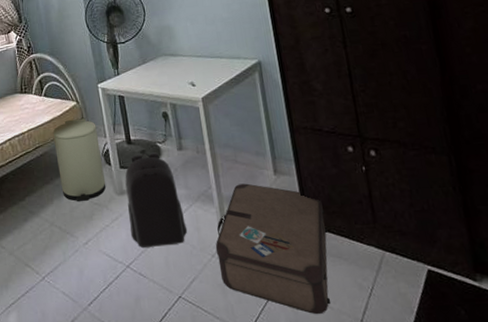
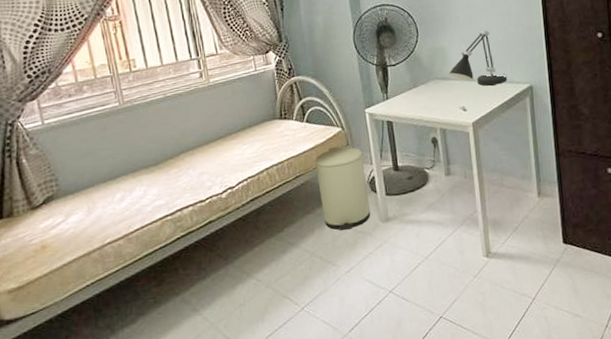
backpack: present [125,152,188,248] -> none [391,178,452,273]
desk lamp: none [176,8,235,62] -> present [449,31,507,86]
suitcase: present [215,183,331,315] -> none [478,206,584,324]

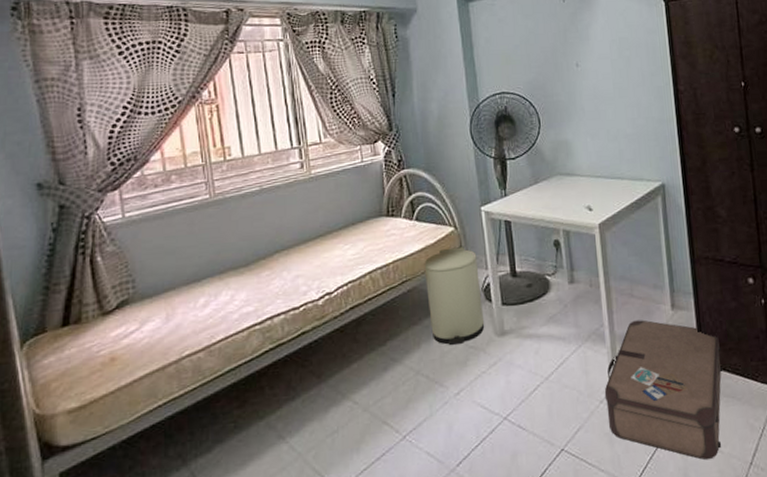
desk lamp: present [449,31,507,86] -> none [573,123,637,183]
suitcase: none [478,206,584,324] -> present [604,320,723,460]

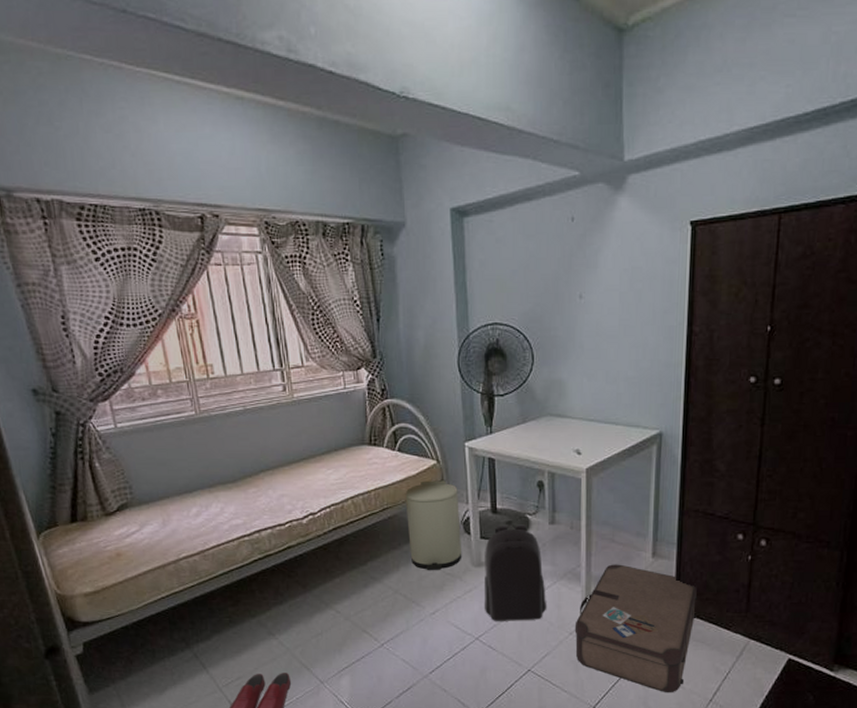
backpack: none [507,286,575,396] -> present [484,524,547,621]

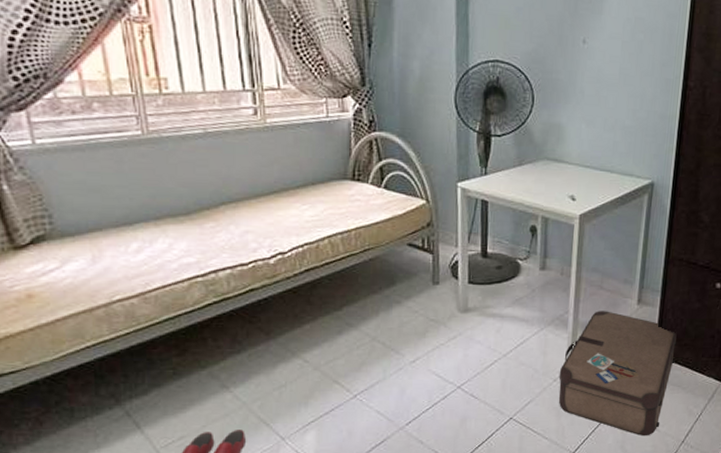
pedal bin: present [405,480,461,571] -> none [389,221,448,317]
backpack: present [484,524,547,621] -> none [468,269,533,369]

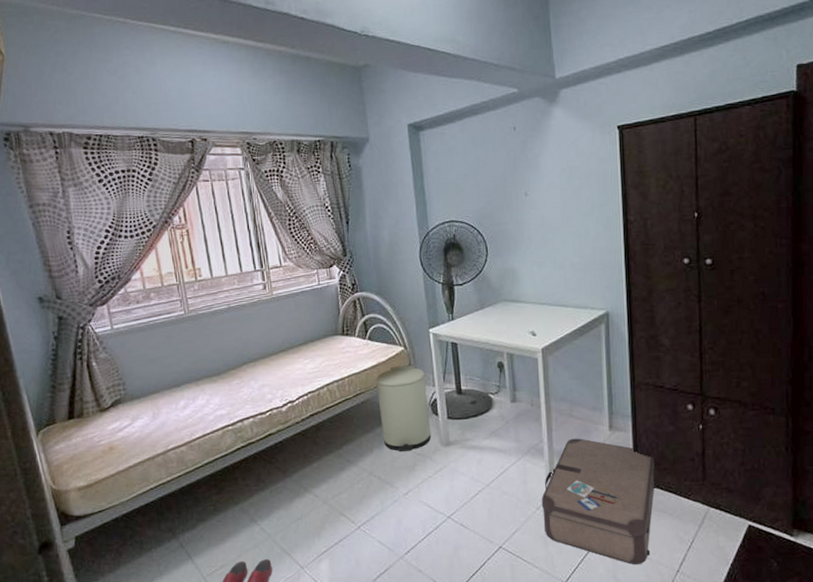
pedal bin: none [389,221,448,317] -> present [376,365,431,452]

